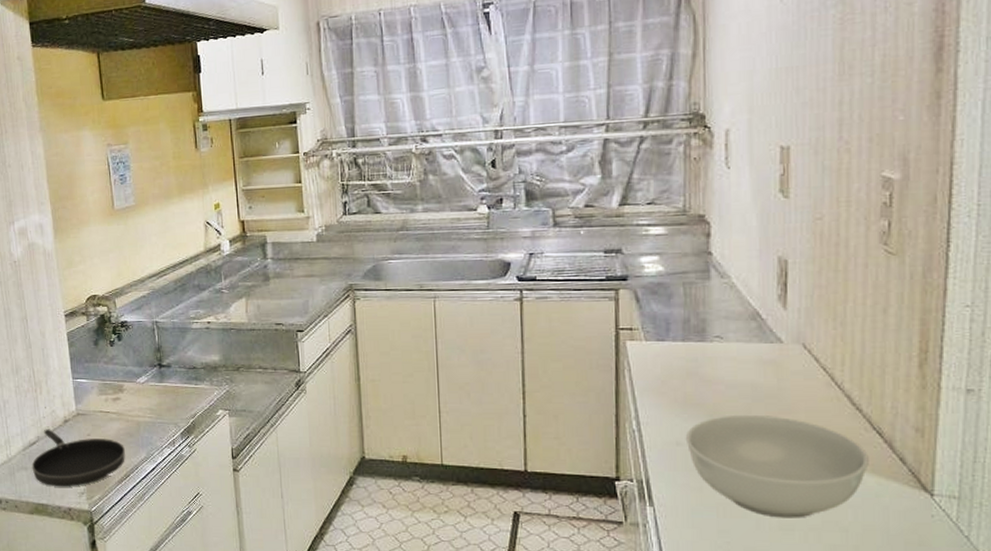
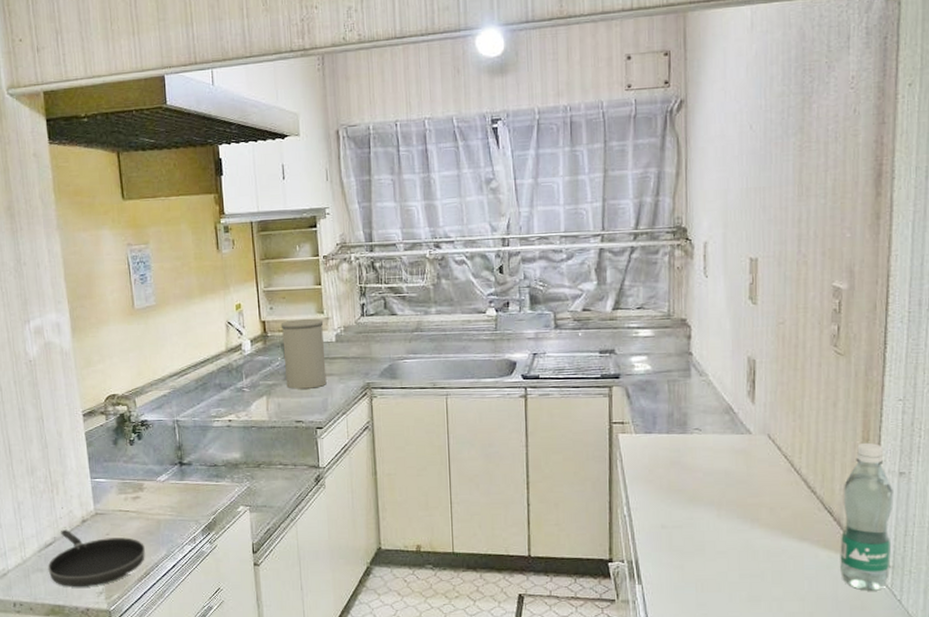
canister: none [260,218,307,291] -> present [280,319,327,389]
bowl: present [685,414,869,518] -> none [669,498,822,591]
bottle: none [892,354,959,524] -> present [840,442,894,591]

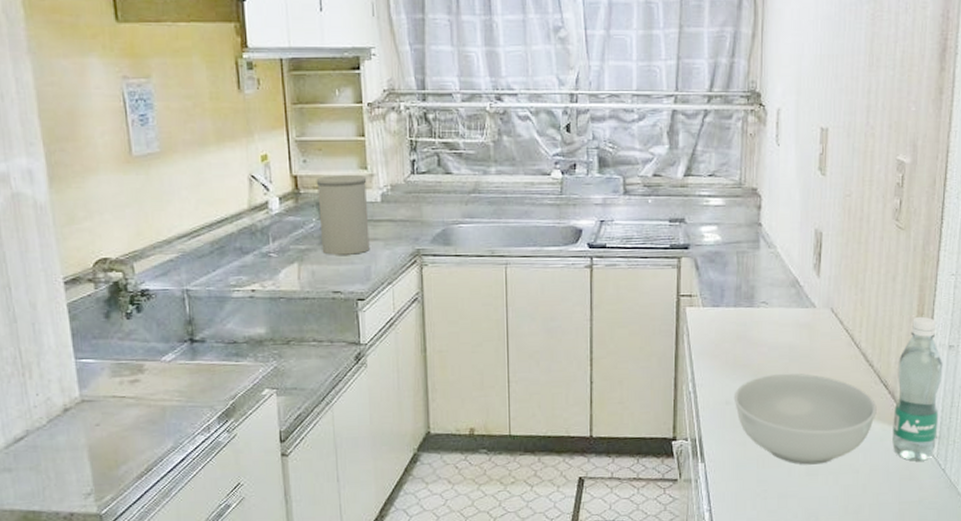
frying pan: present [47,529,145,587] -> none [18,420,146,488]
bowl: none [669,498,822,591] -> present [733,373,877,465]

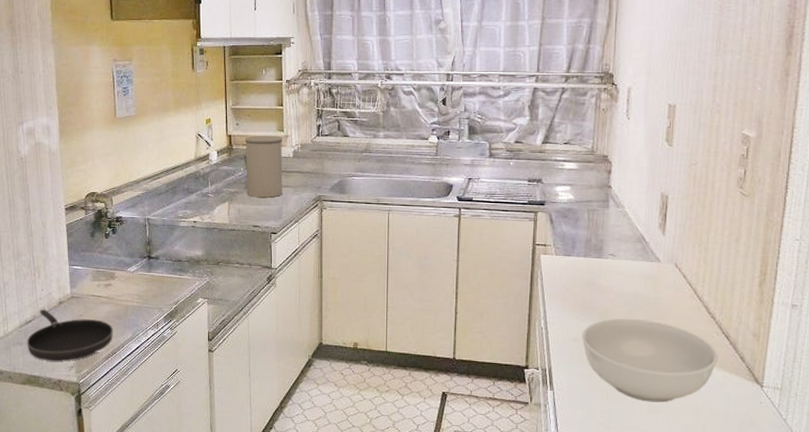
frying pan: none [18,420,146,488] -> present [26,309,113,362]
bottle: present [892,316,943,462] -> none [733,276,786,410]

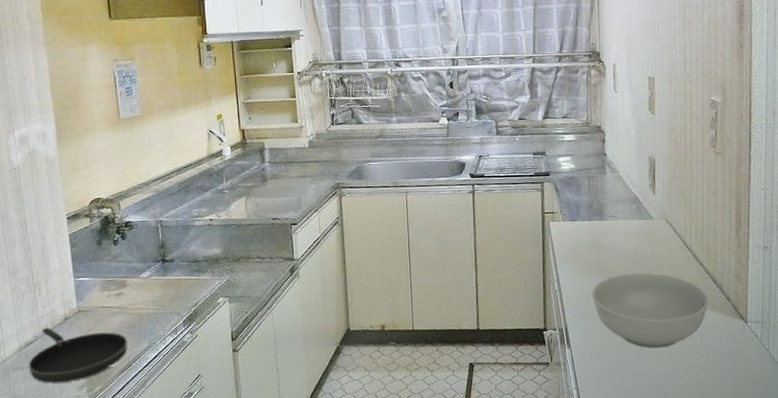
canister: present [245,136,283,198] -> none [258,127,301,190]

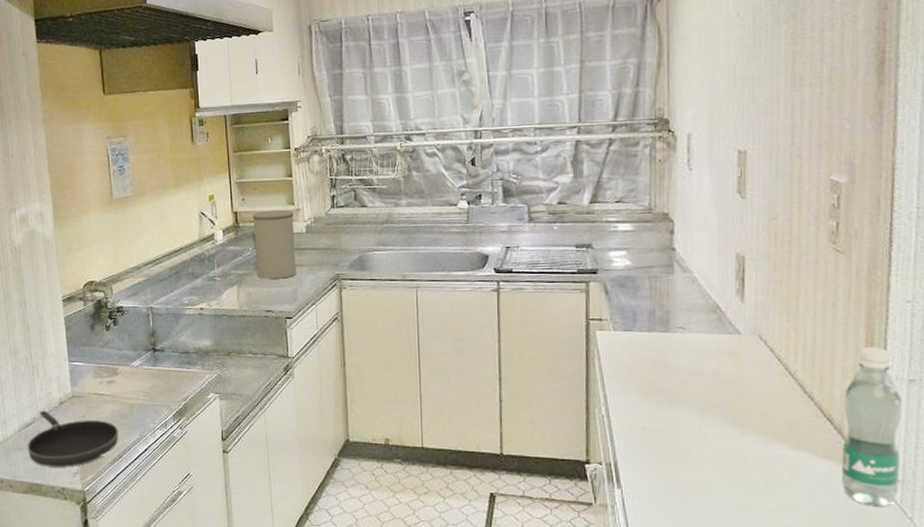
canister: none [258,127,301,190] -> present [252,210,297,279]
bowl: present [591,272,709,348] -> none [651,401,820,500]
bottle: none [722,223,760,343] -> present [841,346,902,507]

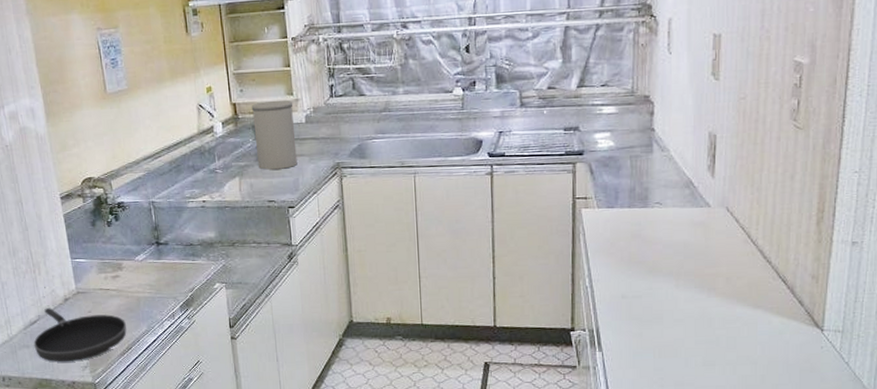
bottle: present [841,346,902,507] -> none [792,213,846,354]

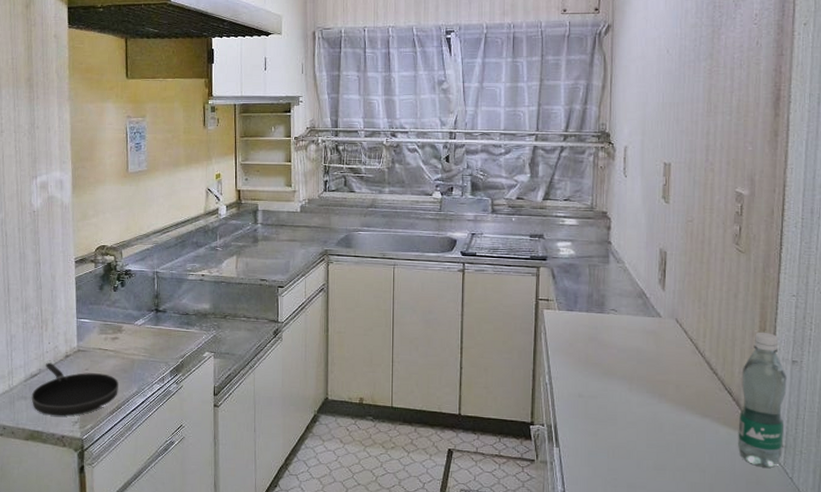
canister: present [251,100,298,170] -> none [253,191,291,252]
bottle: none [792,213,846,354] -> present [738,331,787,468]

